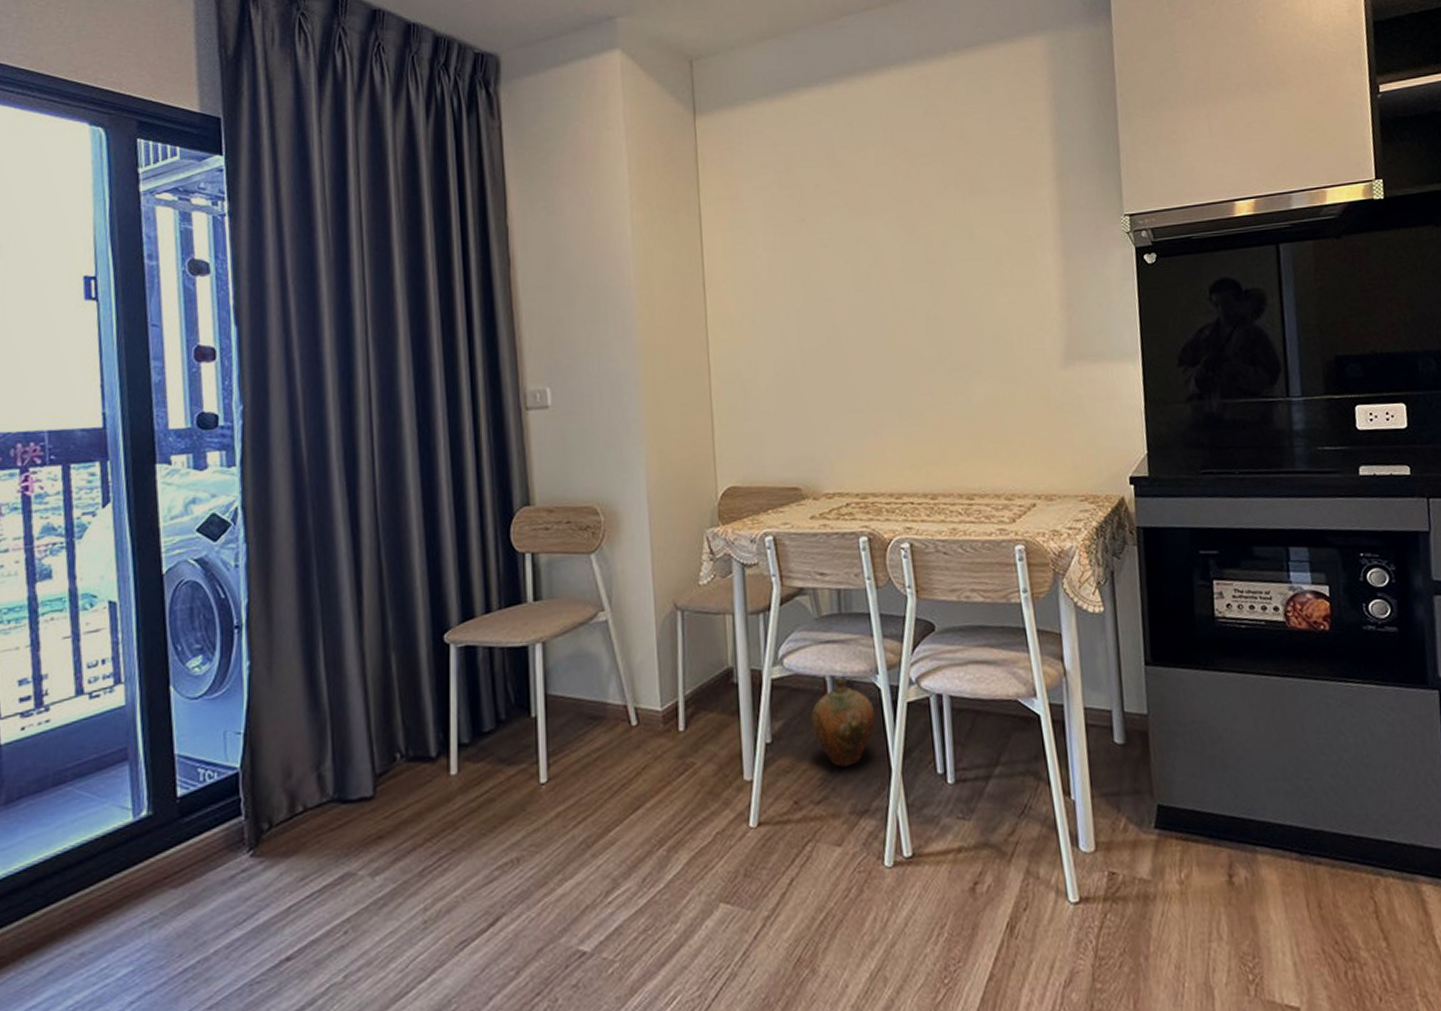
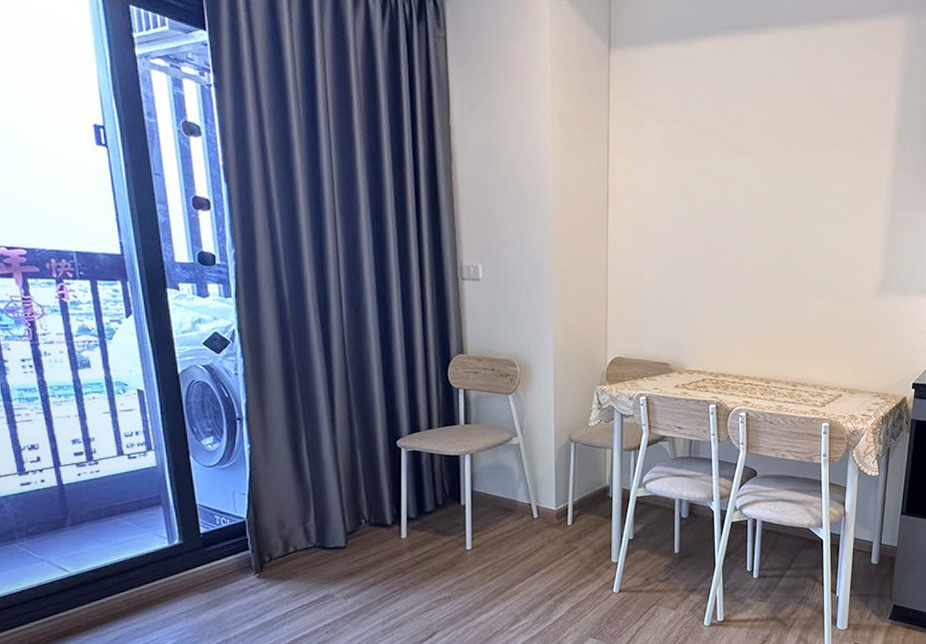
ceramic jug: present [810,675,876,767] -> none [662,498,708,560]

